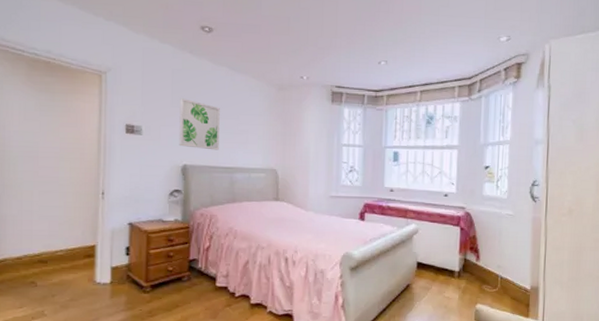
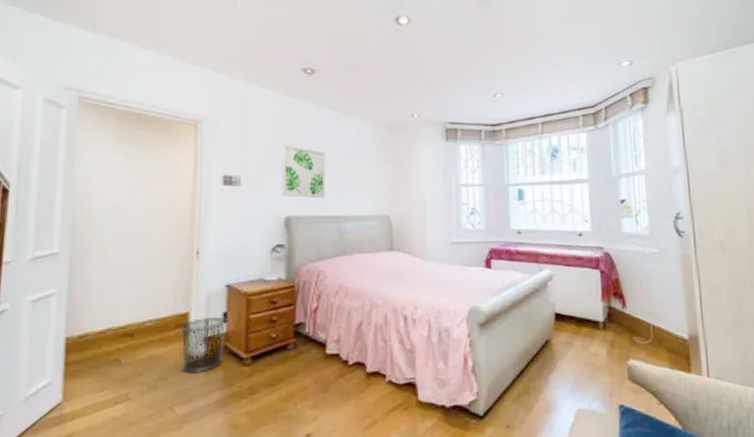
waste bin: none [88,250,129,296] -> present [180,317,227,372]

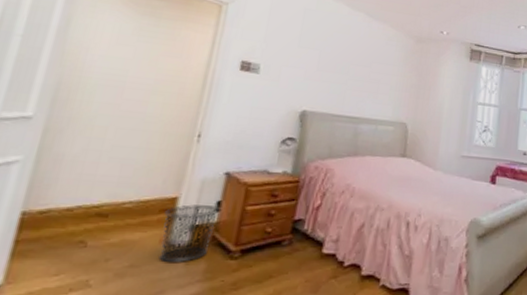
wall art: present [281,144,325,199] -> none [300,39,352,98]

